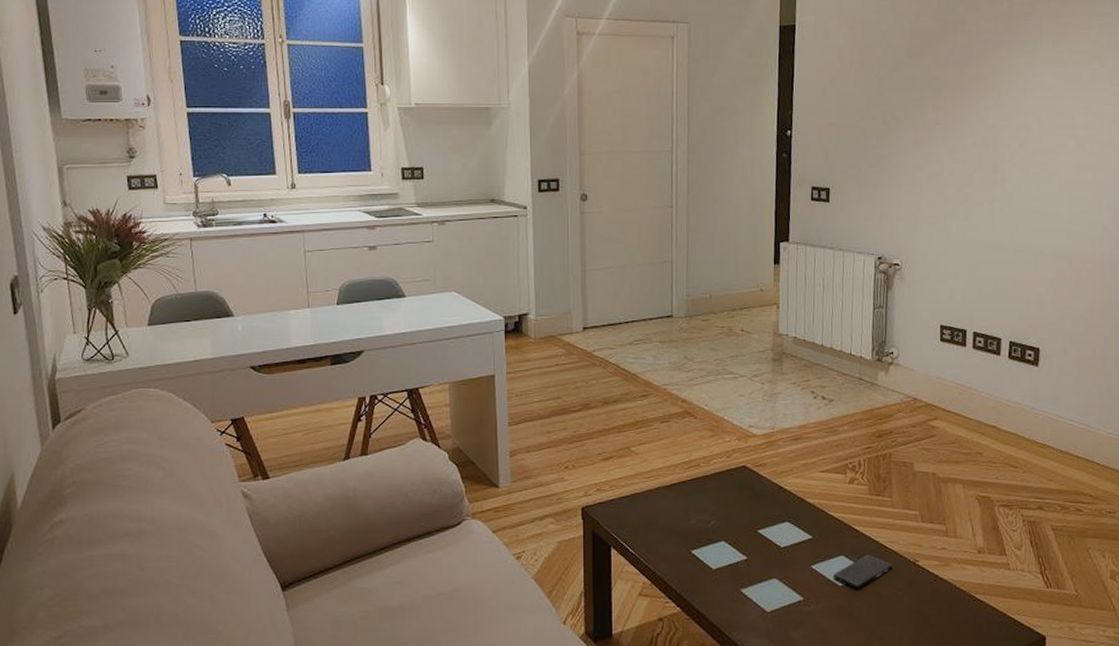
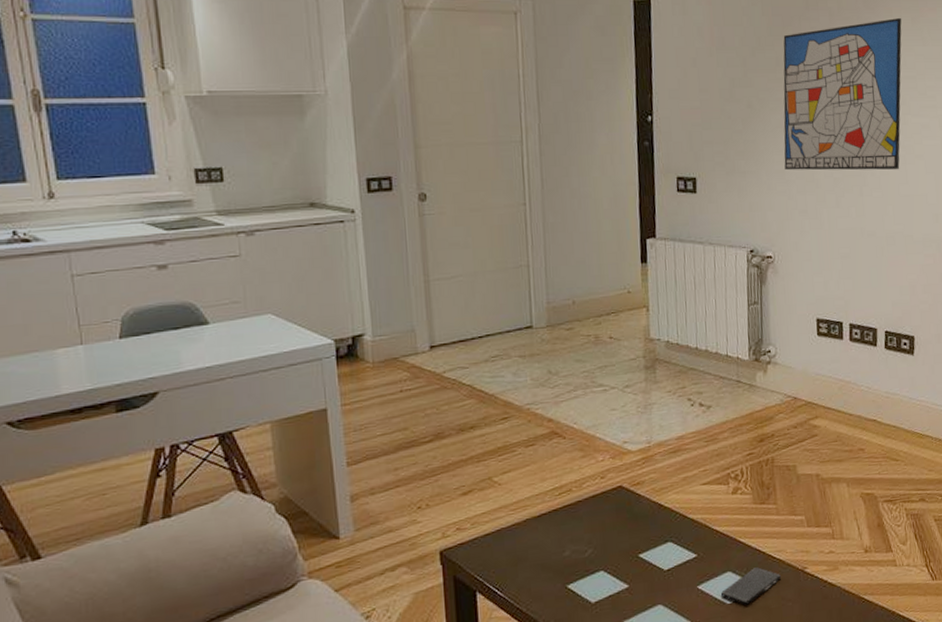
wall art: none [916,40,1042,187] -> present [783,17,902,171]

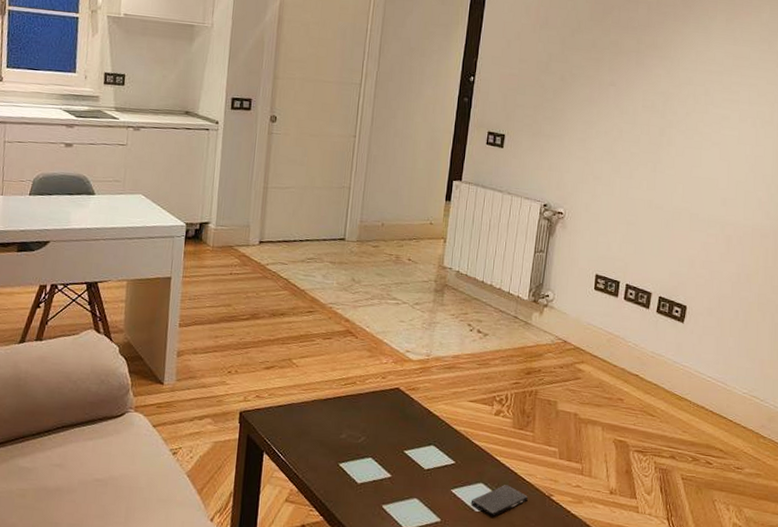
wall art: present [783,17,902,171] -> none [586,17,716,154]

